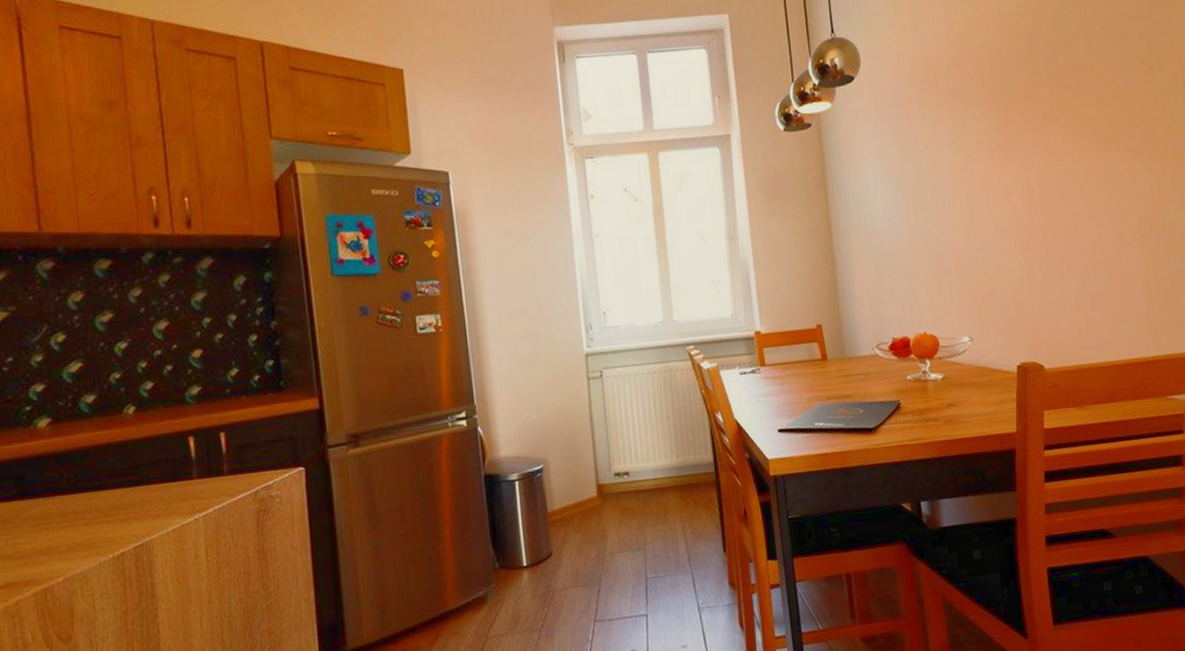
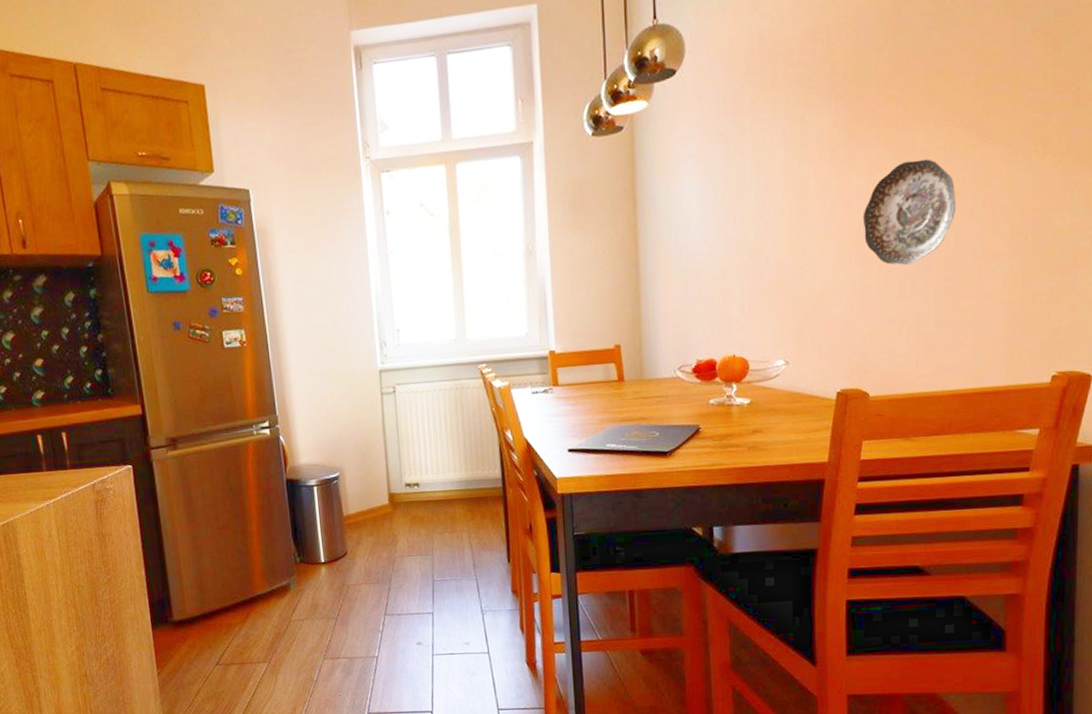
decorative plate: none [1021,160,1095,250] -> present [862,159,955,265]

